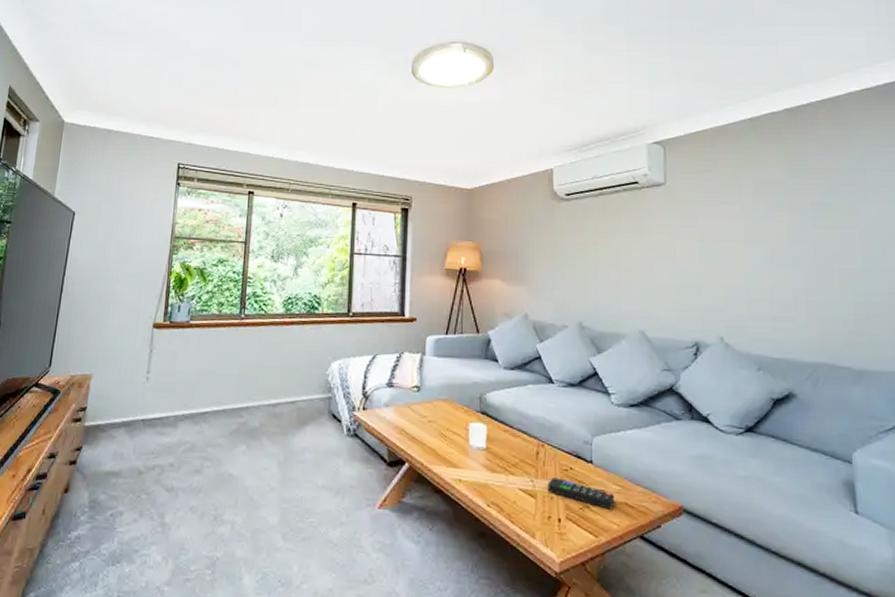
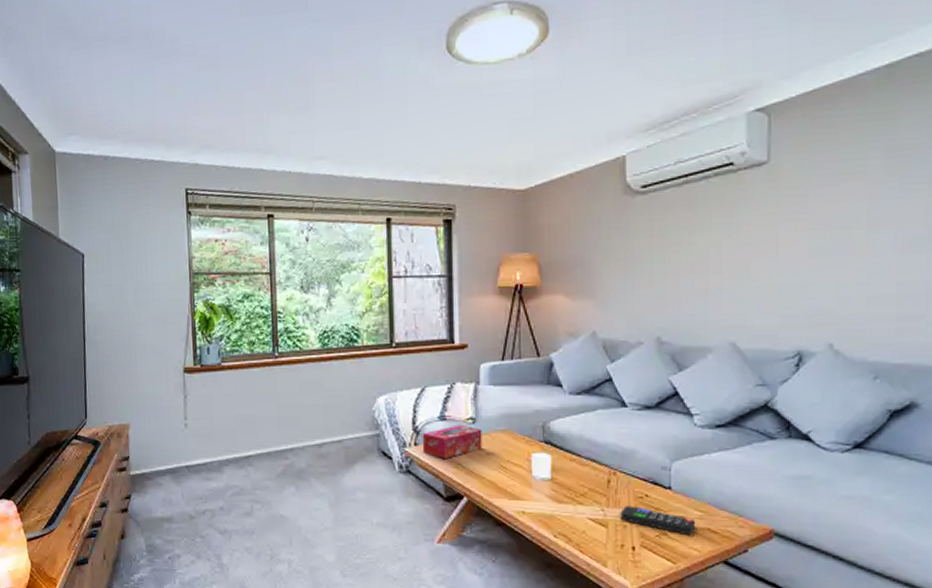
tissue box: none [370,392,425,424] -> present [422,424,482,458]

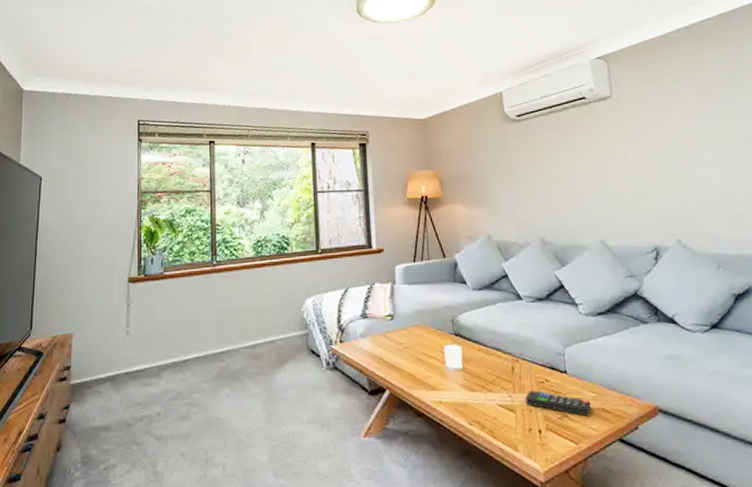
tissue box: present [422,424,482,458] -> none [346,321,401,354]

